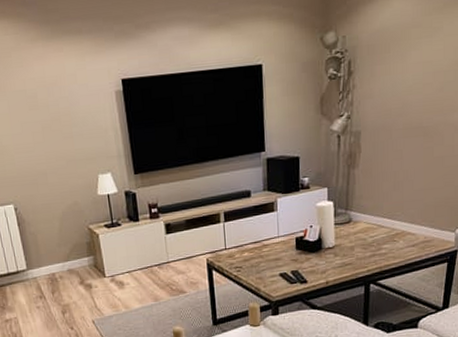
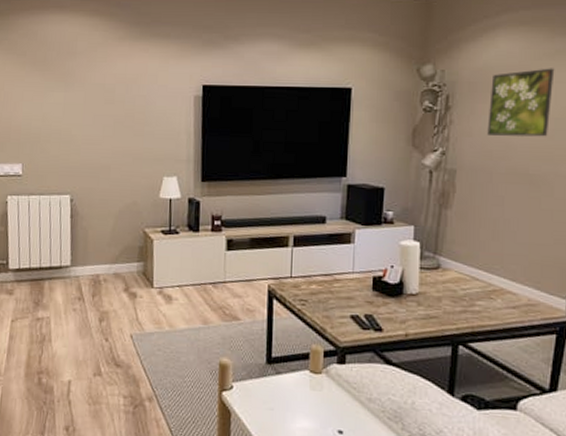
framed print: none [386,22,443,95] -> present [487,68,555,137]

